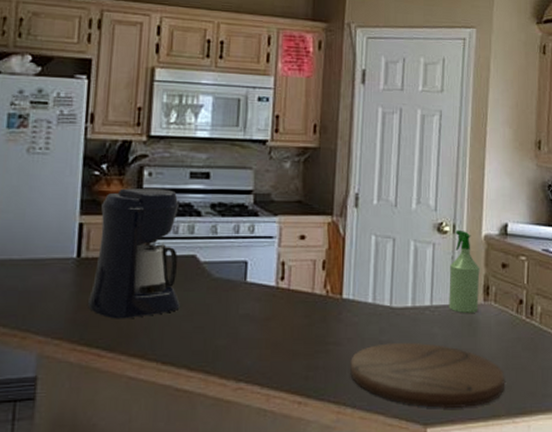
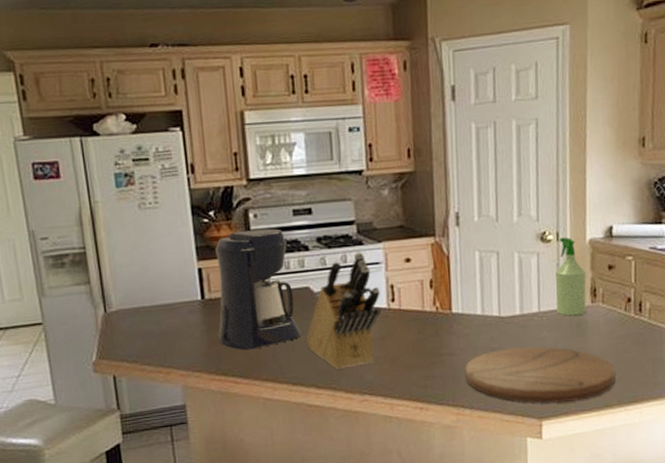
knife block: none [184,224,270,350] -> present [305,252,382,369]

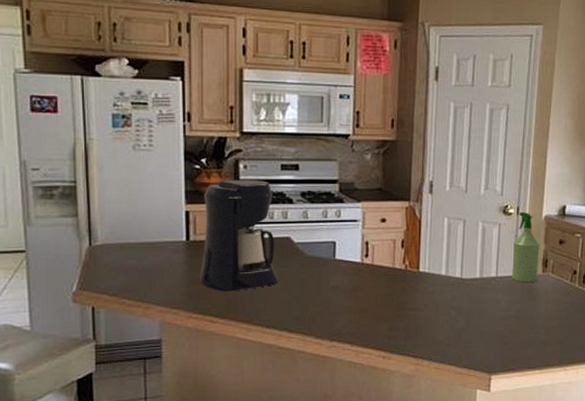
knife block: present [305,252,382,369] -> none [282,209,355,316]
cutting board: present [465,346,616,403] -> none [427,307,559,360]

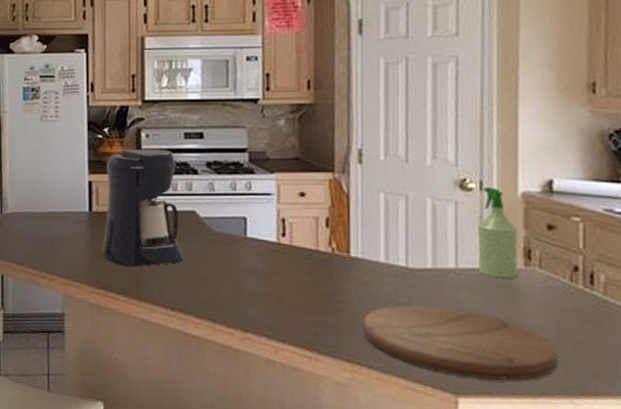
cutting board: none [427,307,559,360] -> present [363,304,559,381]

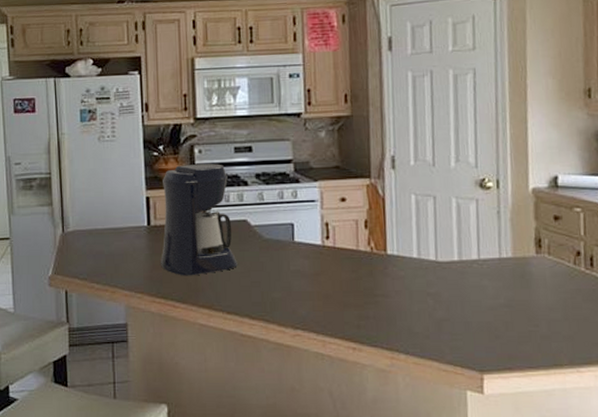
cutting board: present [363,304,559,381] -> none [400,294,566,357]
spray bottle: present [477,186,518,278] -> none [496,184,531,265]

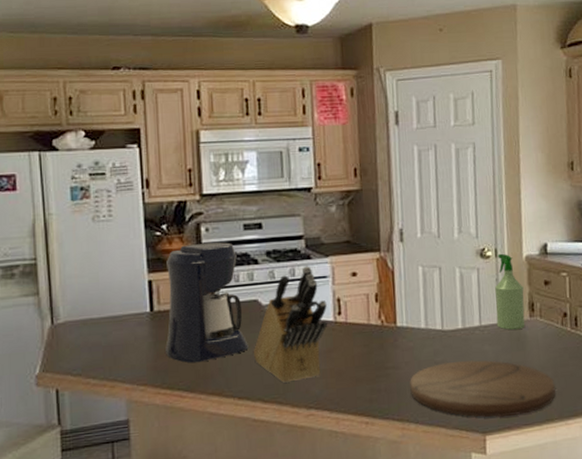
knife block: none [241,189,316,302] -> present [253,266,328,383]
cutting board: none [400,294,566,357] -> present [410,360,556,418]
spray bottle: none [496,184,531,265] -> present [495,253,525,330]

